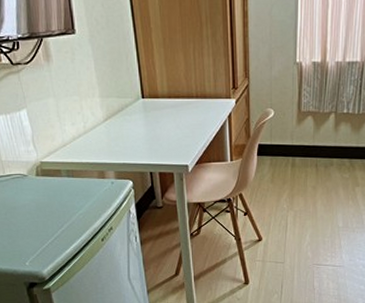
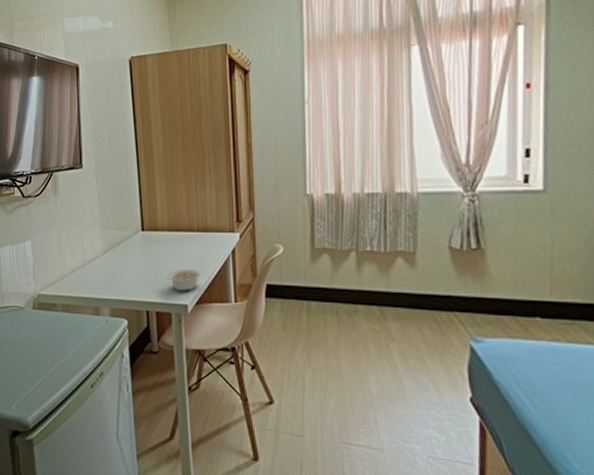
legume: none [168,133,200,153] -> present [167,269,200,291]

